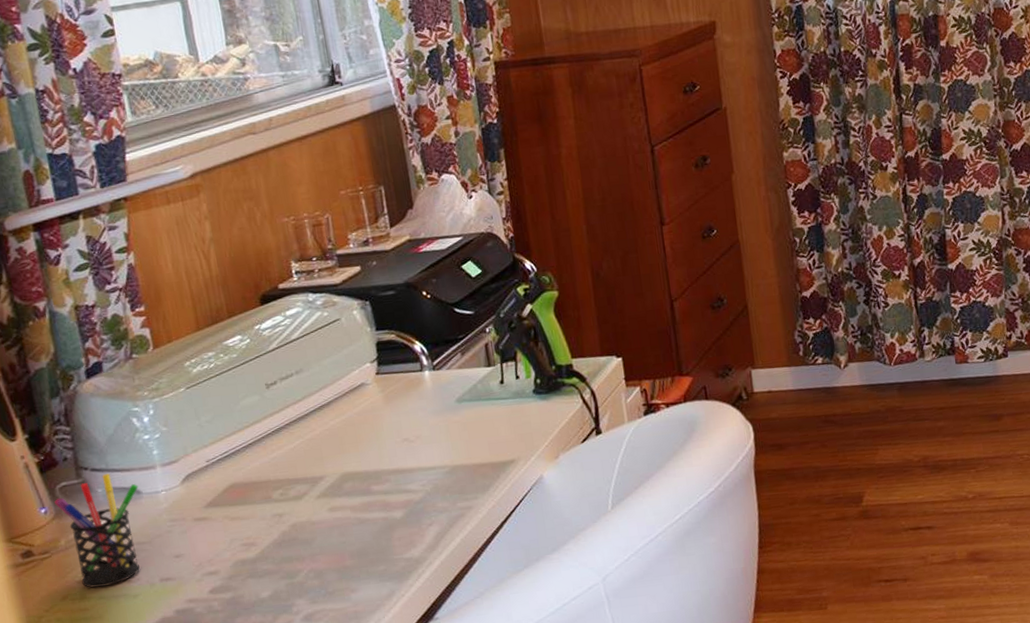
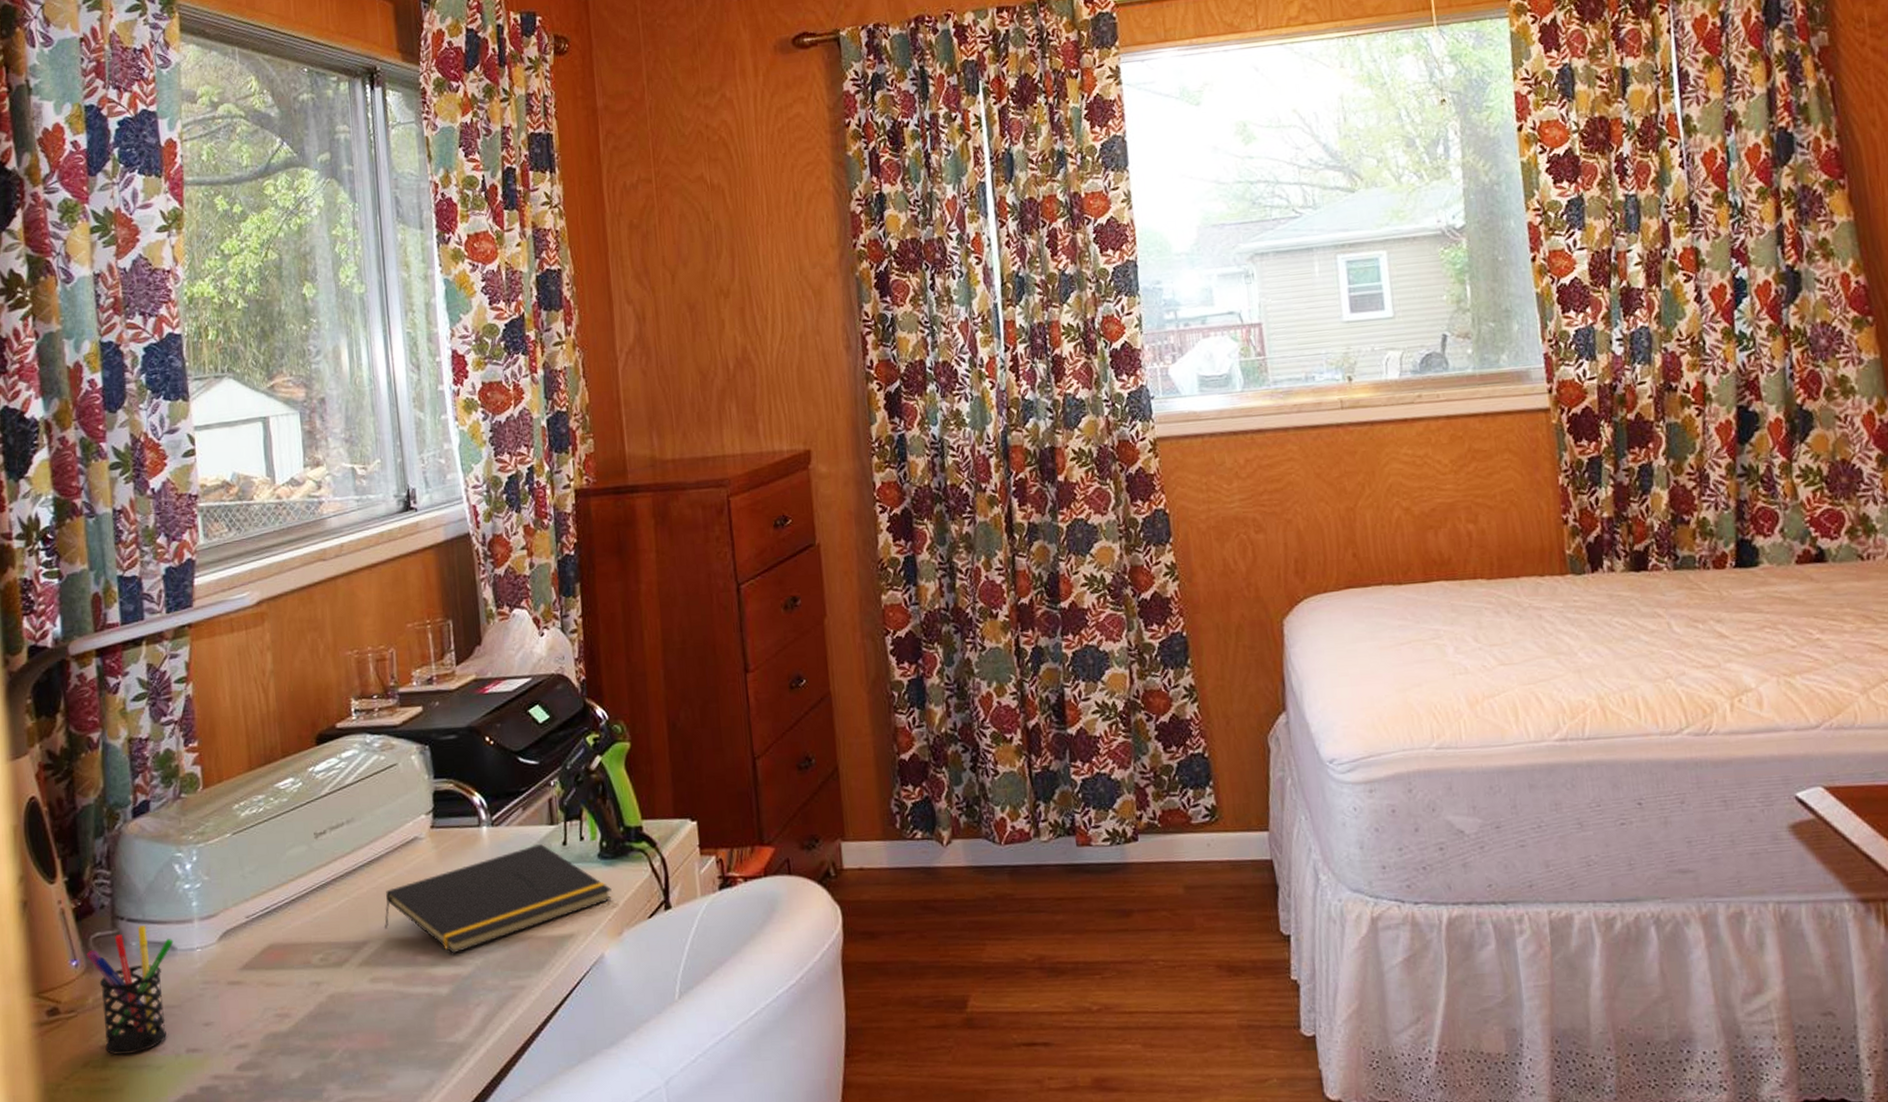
notepad: none [338,384,548,483] -> present [385,844,612,954]

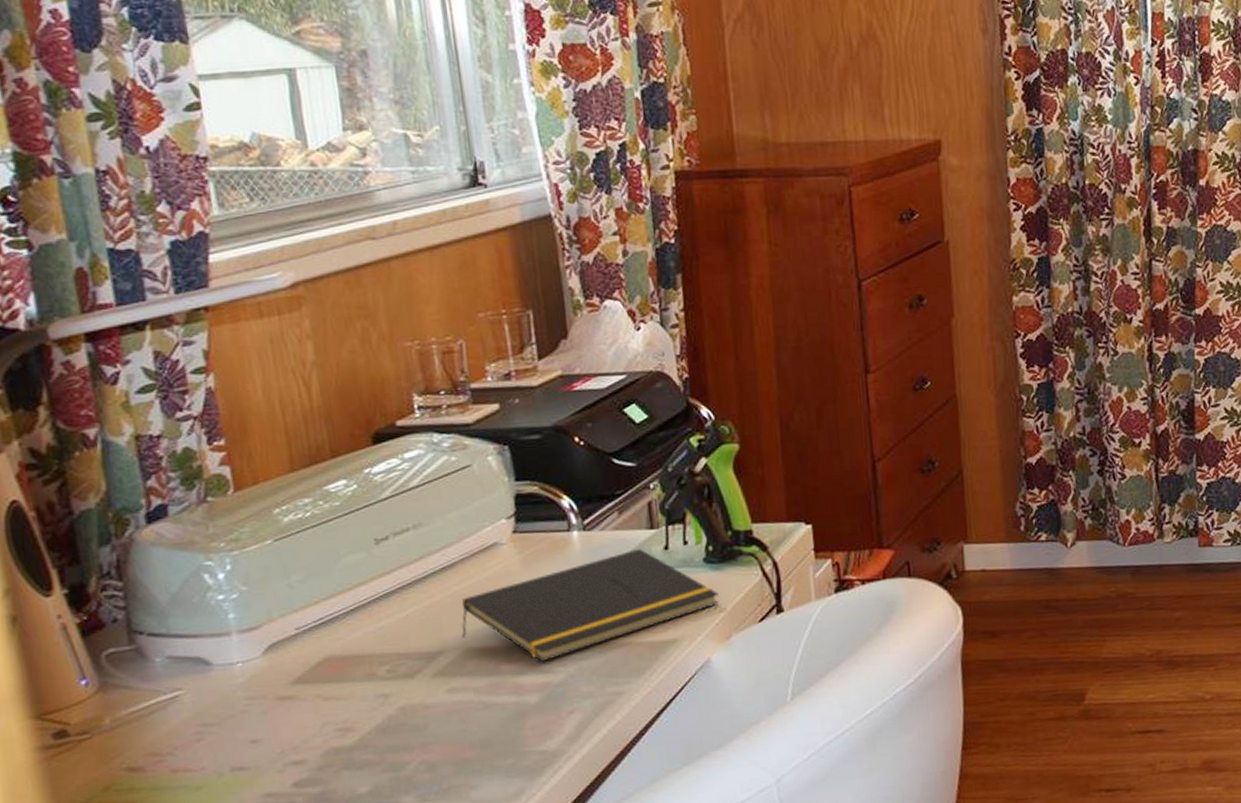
pen holder: present [87,925,174,1056] -> none [99,640,208,778]

